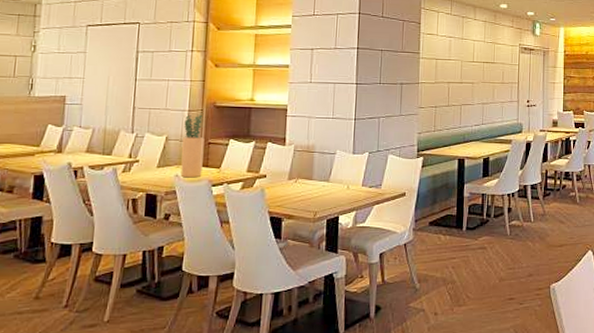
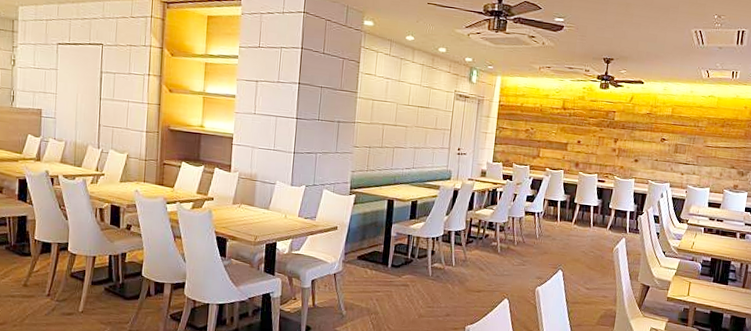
vase: present [180,109,205,178] -> none [140,132,160,195]

